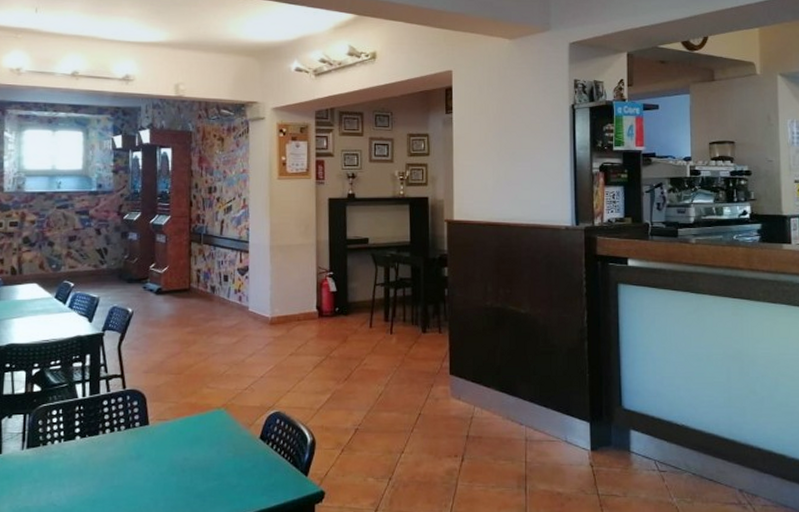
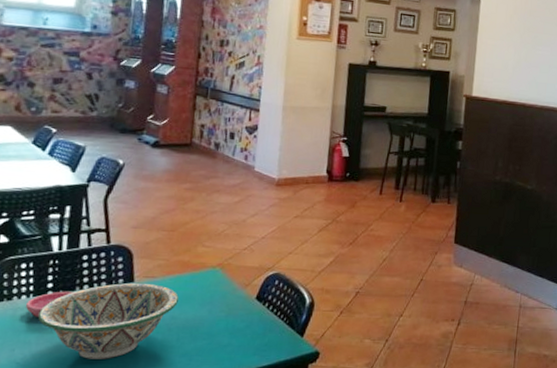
saucer: none [59,435,99,461] -> present [26,291,75,317]
decorative bowl: none [69,426,189,501] -> present [37,283,179,359]

